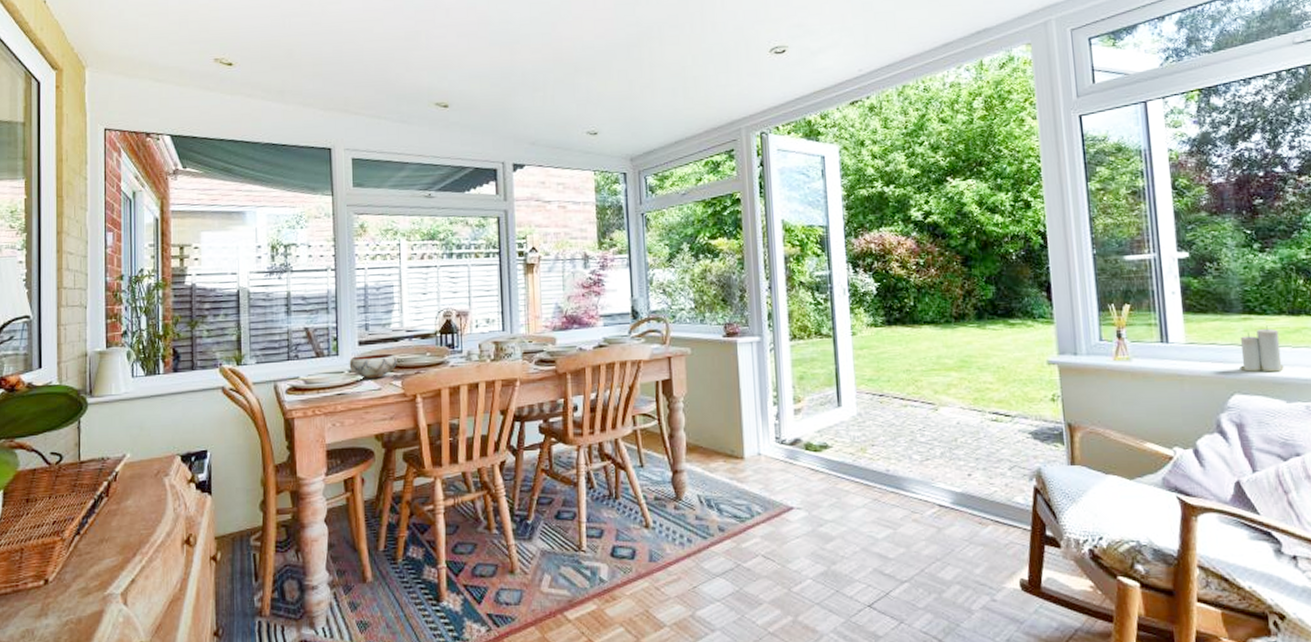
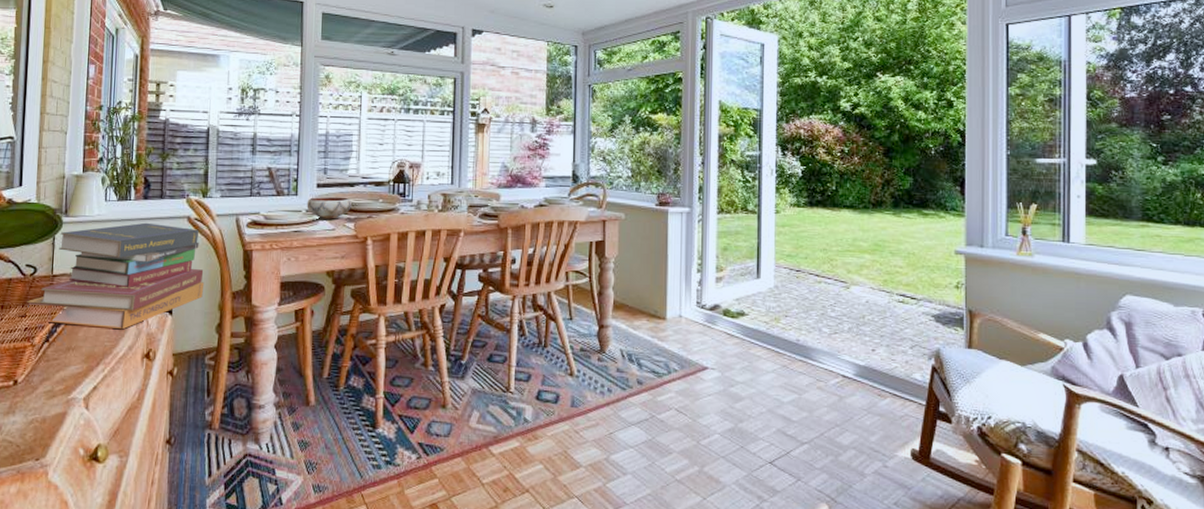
books: none [53,397,244,516] -> present [26,222,204,330]
candle: present [1240,325,1284,372] -> none [1134,233,1175,277]

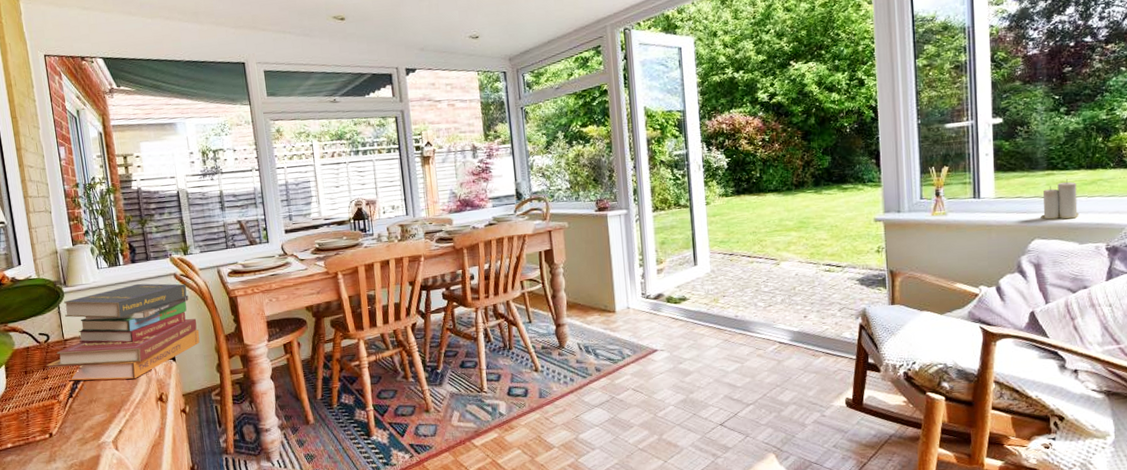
bowl: present [307,196,353,219] -> none [278,239,320,261]
candle: none [1134,233,1175,277] -> present [1041,179,1079,220]

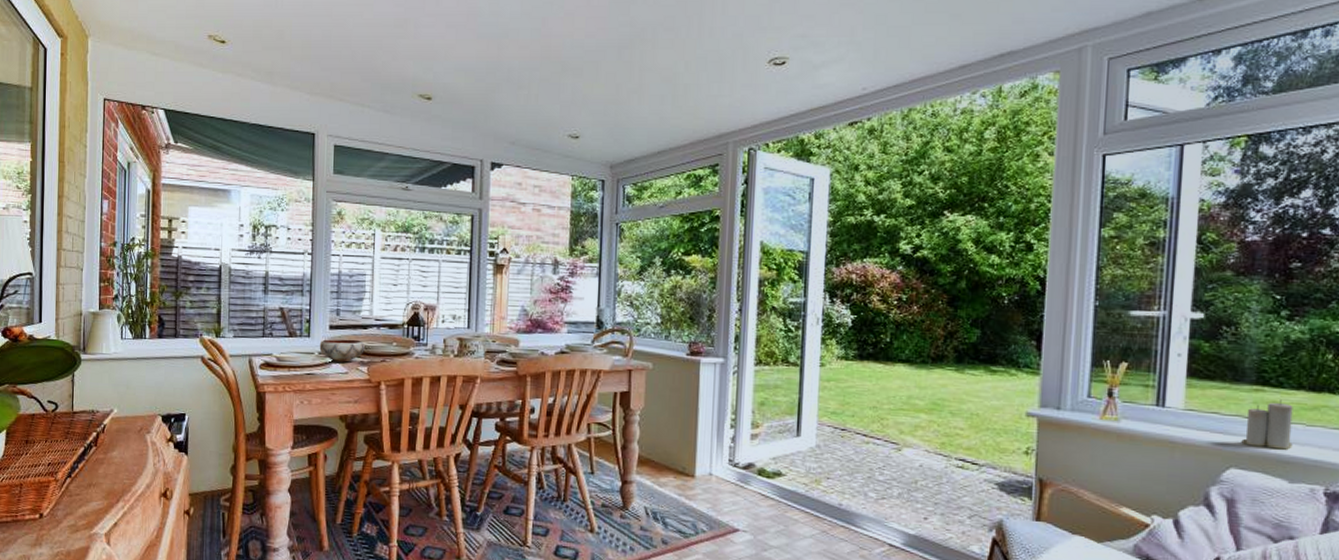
books: present [45,283,200,381] -> none [49,361,219,468]
bowl: none [278,239,320,261] -> present [319,339,366,363]

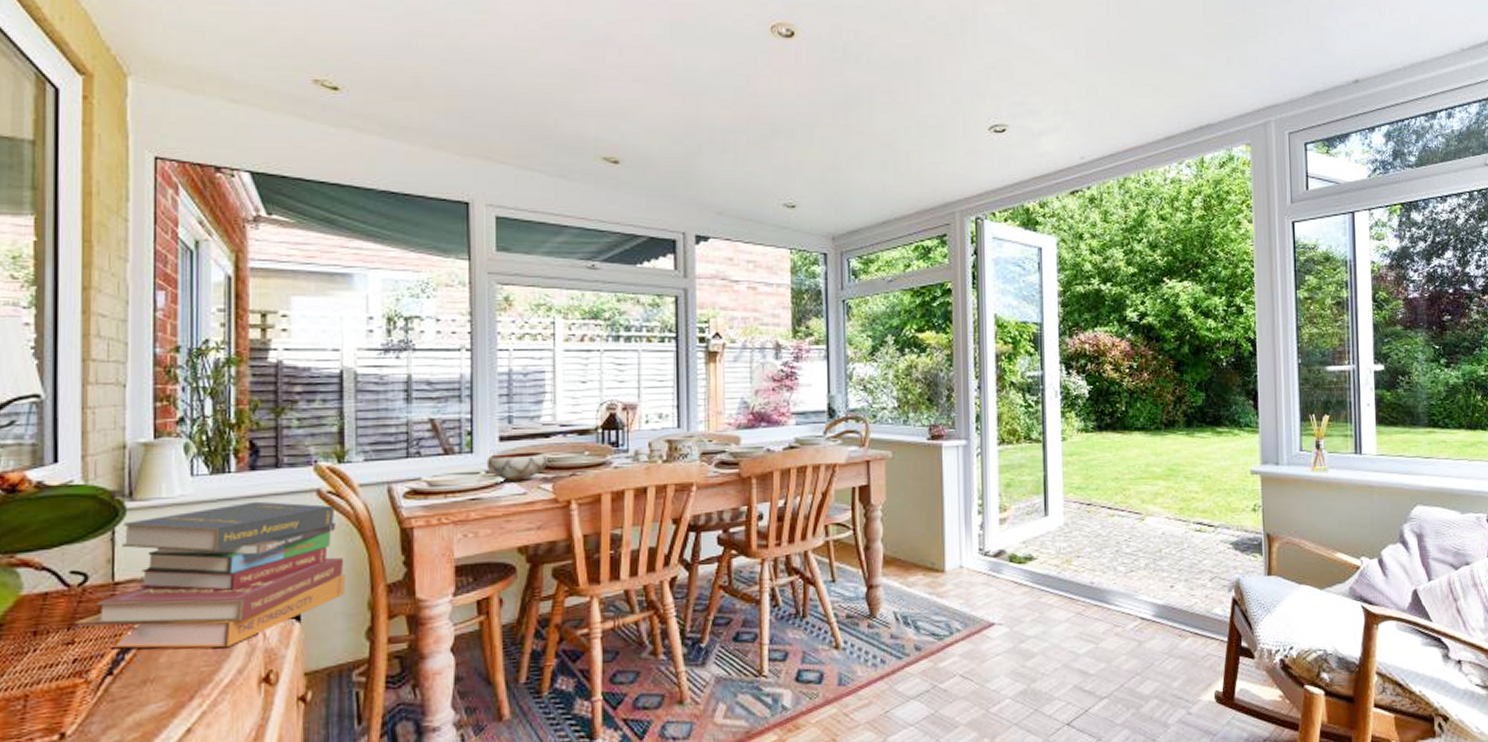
books: none [49,361,219,468] -> present [73,501,346,649]
candle: present [1241,399,1293,450] -> none [1422,439,1460,484]

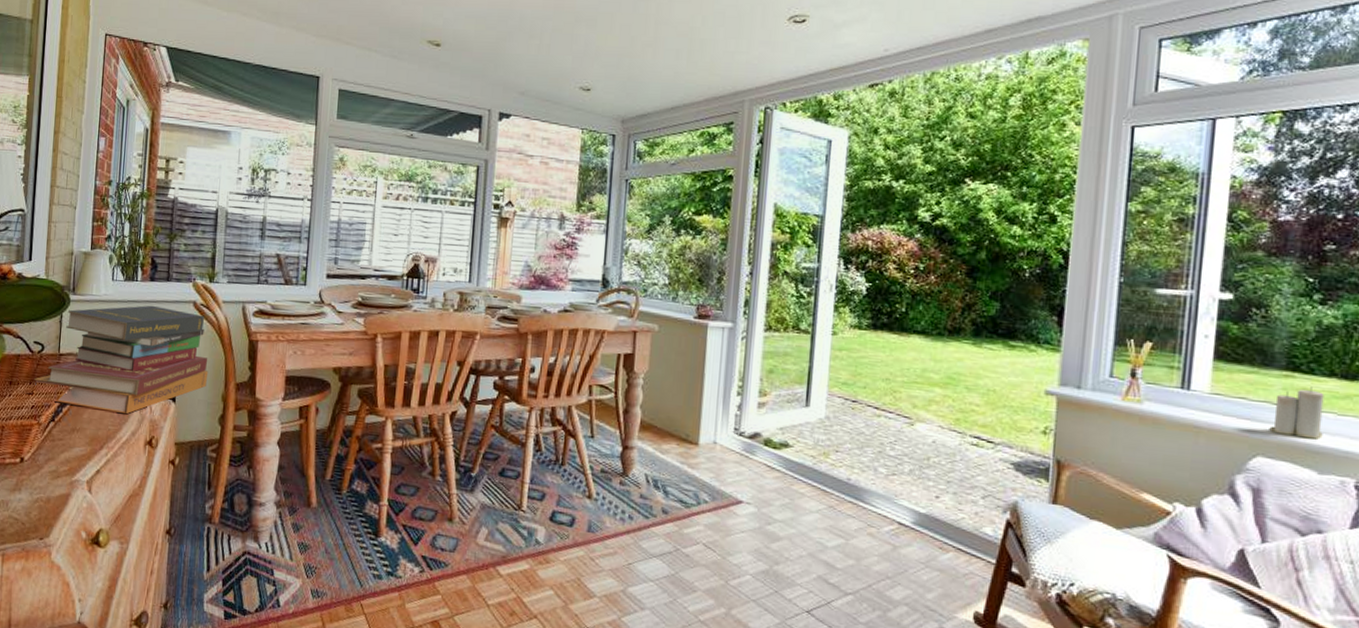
bowl: present [486,451,549,481] -> none [315,288,363,313]
candle: none [1422,439,1460,484] -> present [1269,386,1324,440]

